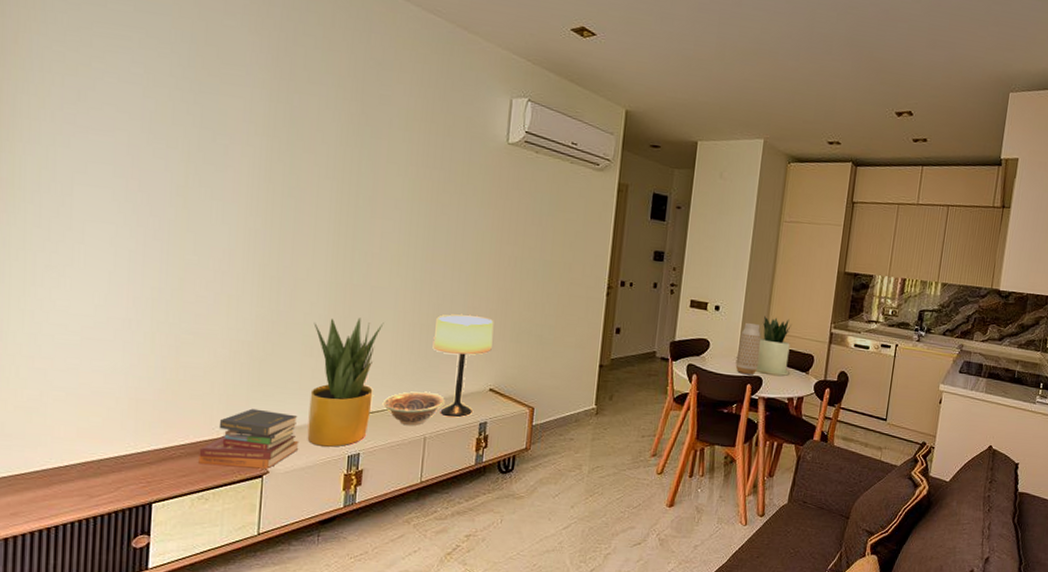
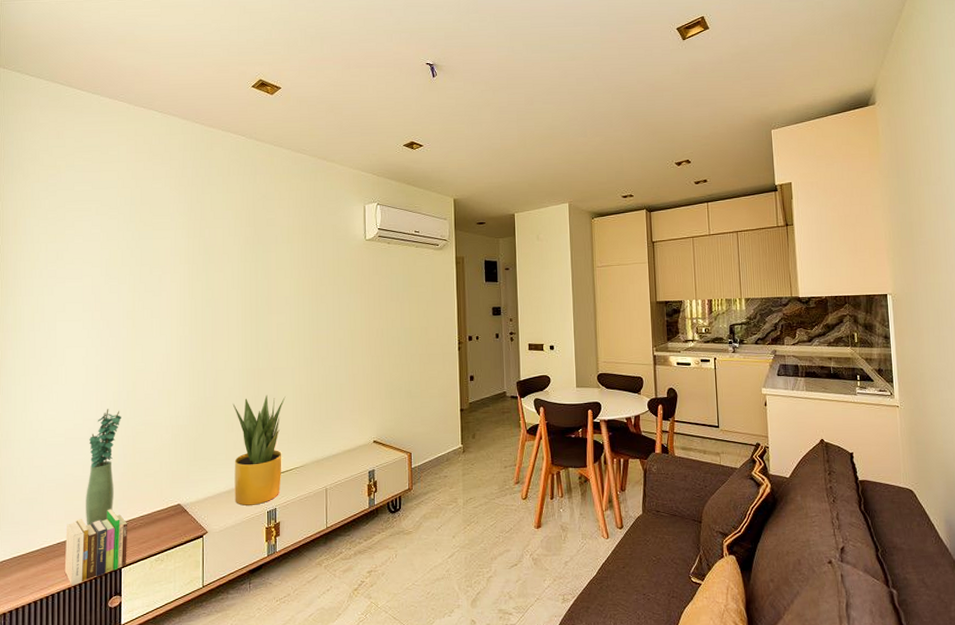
books: none [73,431,164,519] -> present [64,509,128,586]
vase: none [106,307,162,449] -> present [86,408,121,526]
books: present [198,408,299,469] -> none [154,480,229,531]
decorative bowl: present [383,392,445,426] -> none [291,450,339,480]
table lamp: present [434,315,494,418] -> none [325,381,371,469]
vase: present [735,323,762,375] -> none [575,357,595,402]
planter: present [756,316,792,377] -> none [592,348,624,400]

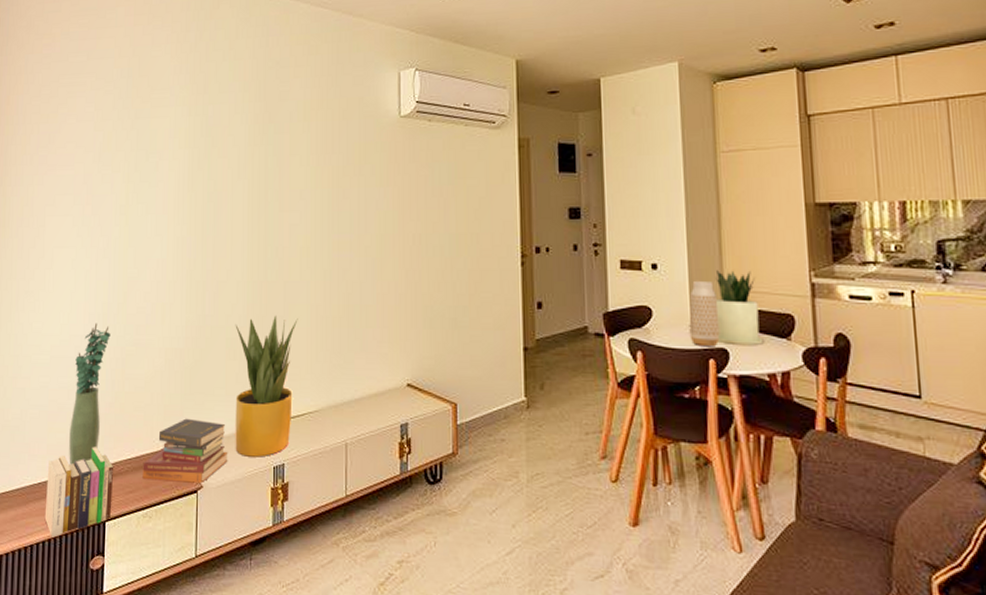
books: none [154,480,229,531] -> present [142,418,228,483]
vase: none [575,357,595,402] -> present [688,282,720,347]
planter: none [592,348,624,400] -> present [715,270,765,346]

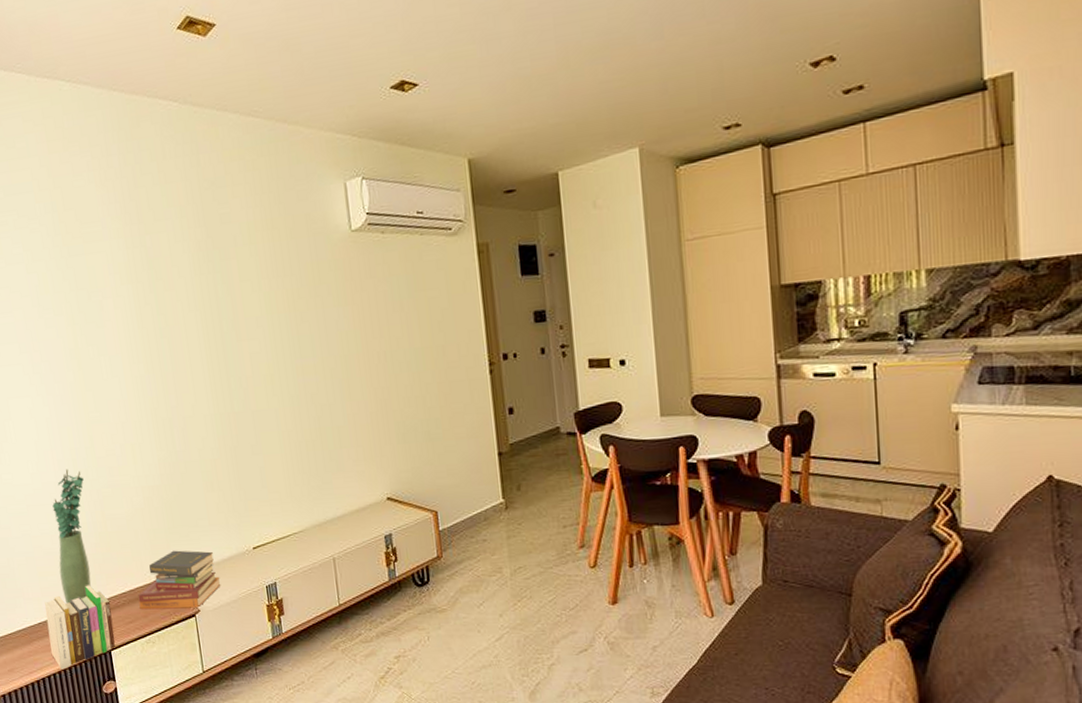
planter: present [235,315,298,457] -> none [208,445,279,580]
vase: present [688,282,720,347] -> none [658,372,689,436]
planter: present [715,270,765,346] -> none [683,358,733,431]

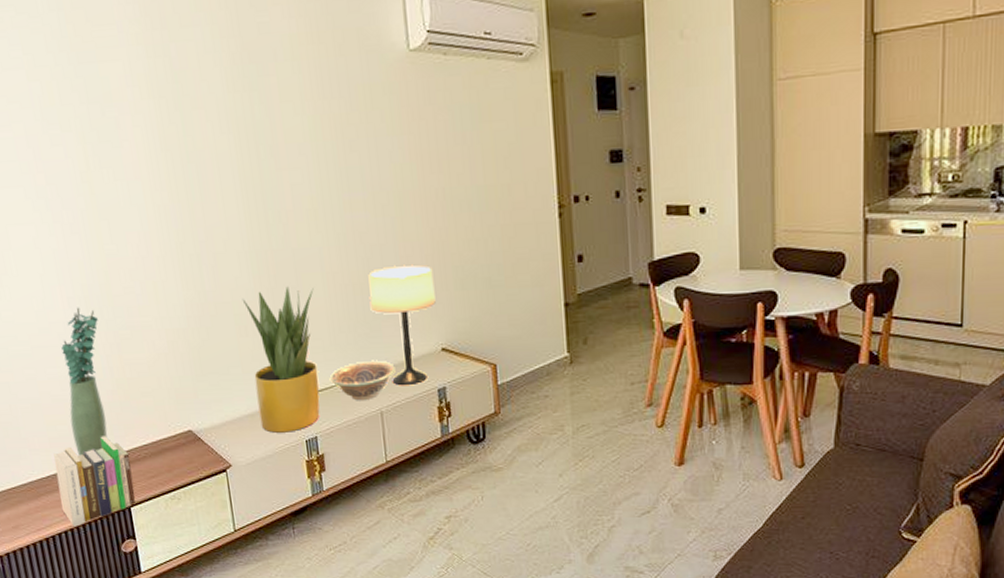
books: present [138,550,221,610] -> none [161,400,256,464]
planter: none [208,445,279,580] -> present [242,286,320,433]
decorative bowl: none [287,511,346,548] -> present [330,361,395,401]
table lamp: none [320,422,381,534] -> present [369,265,436,386]

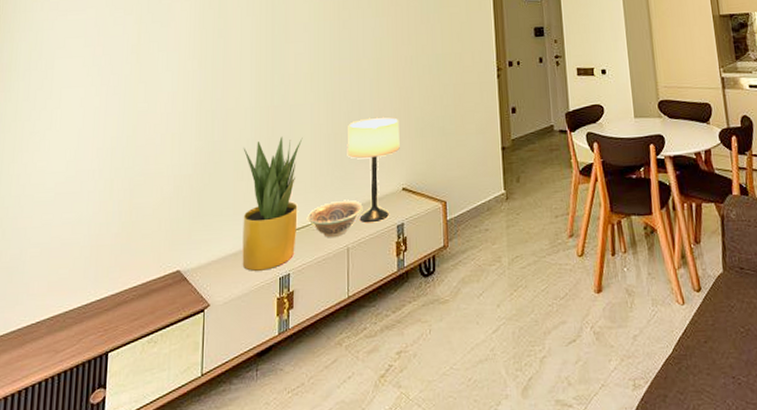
books: present [54,436,136,527] -> none [42,278,119,377]
vase: present [61,307,108,456] -> none [71,157,119,300]

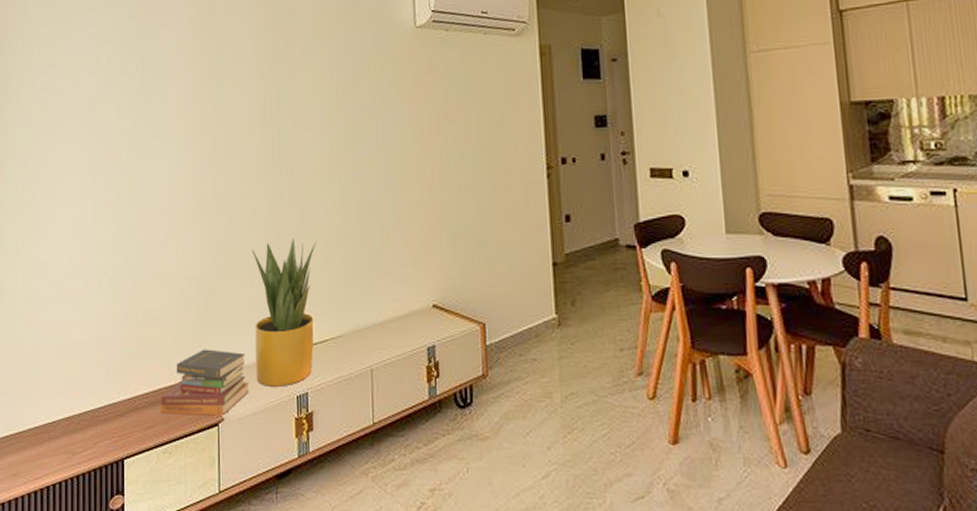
books: none [148,240,236,305] -> present [161,349,250,416]
decorative bowl: present [308,201,363,238] -> none [326,316,388,357]
table lamp: present [348,117,400,223] -> none [368,222,429,343]

